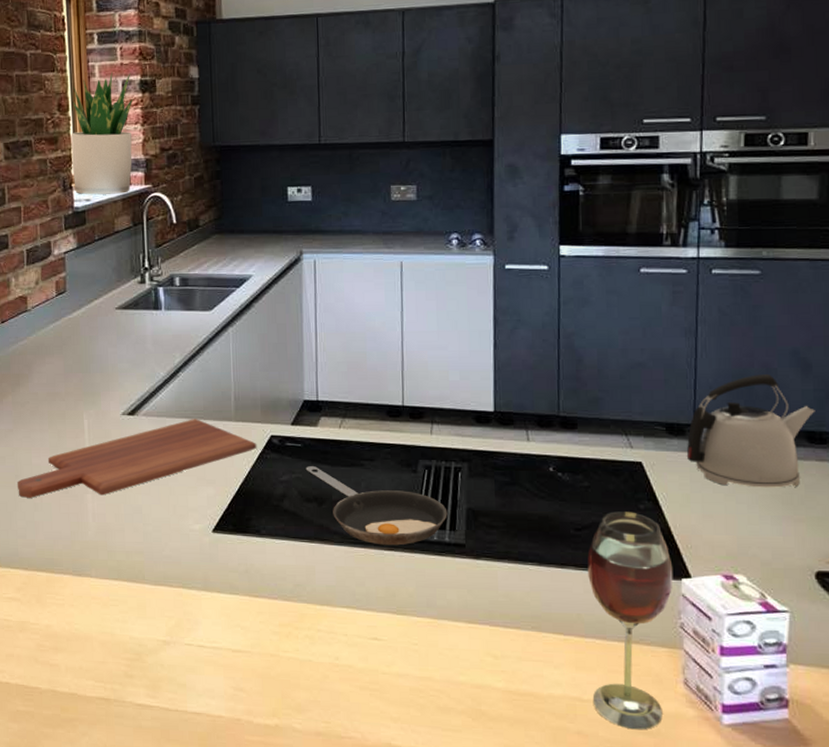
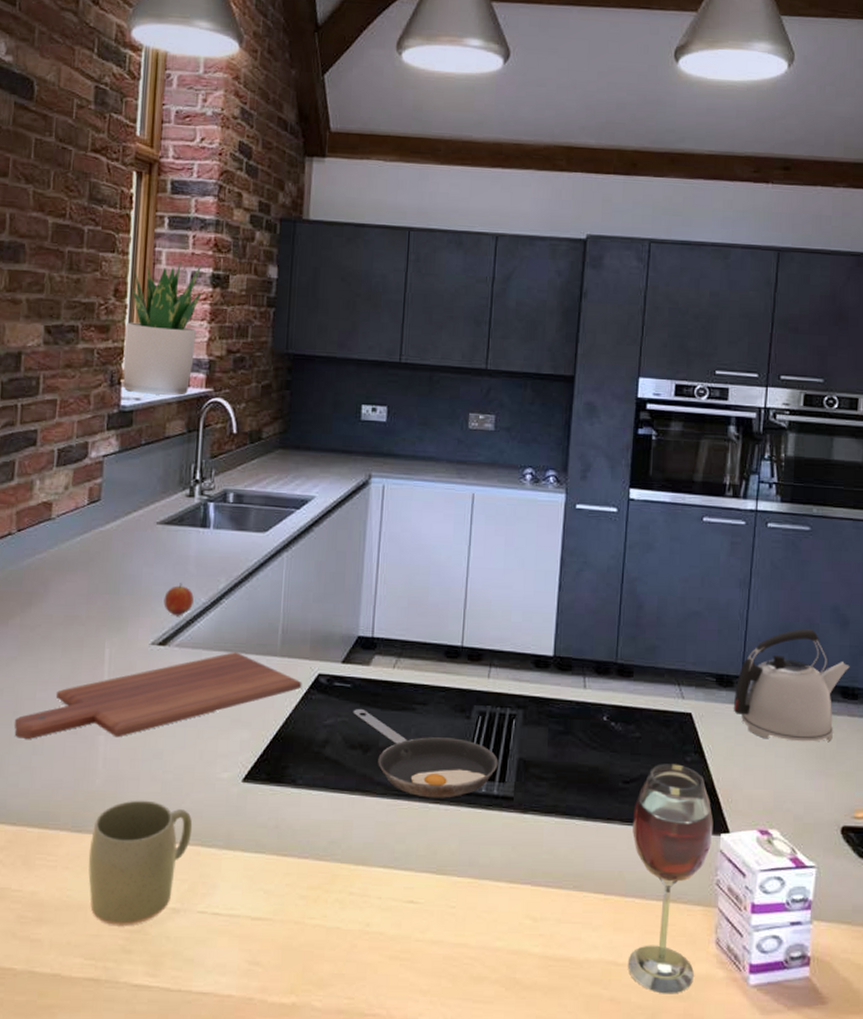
mug: none [89,548,174,654] -> present [88,800,193,925]
fruit: none [128,360,154,389] -> present [163,583,194,616]

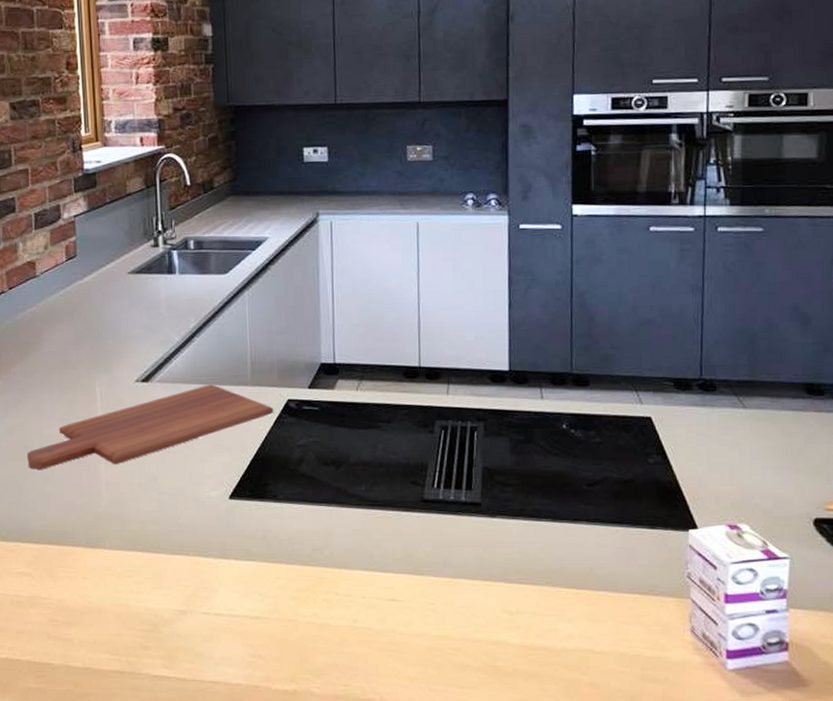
mug: present [88,800,193,925] -> none [102,518,190,626]
planter: present [123,261,203,396] -> none [80,29,145,157]
fruit: present [163,583,194,616] -> none [142,325,168,355]
frying pan: present [353,709,498,798] -> none [323,429,464,507]
wineglass: present [628,764,713,994] -> none [599,466,681,679]
kettle: present [733,629,850,742] -> none [693,329,814,439]

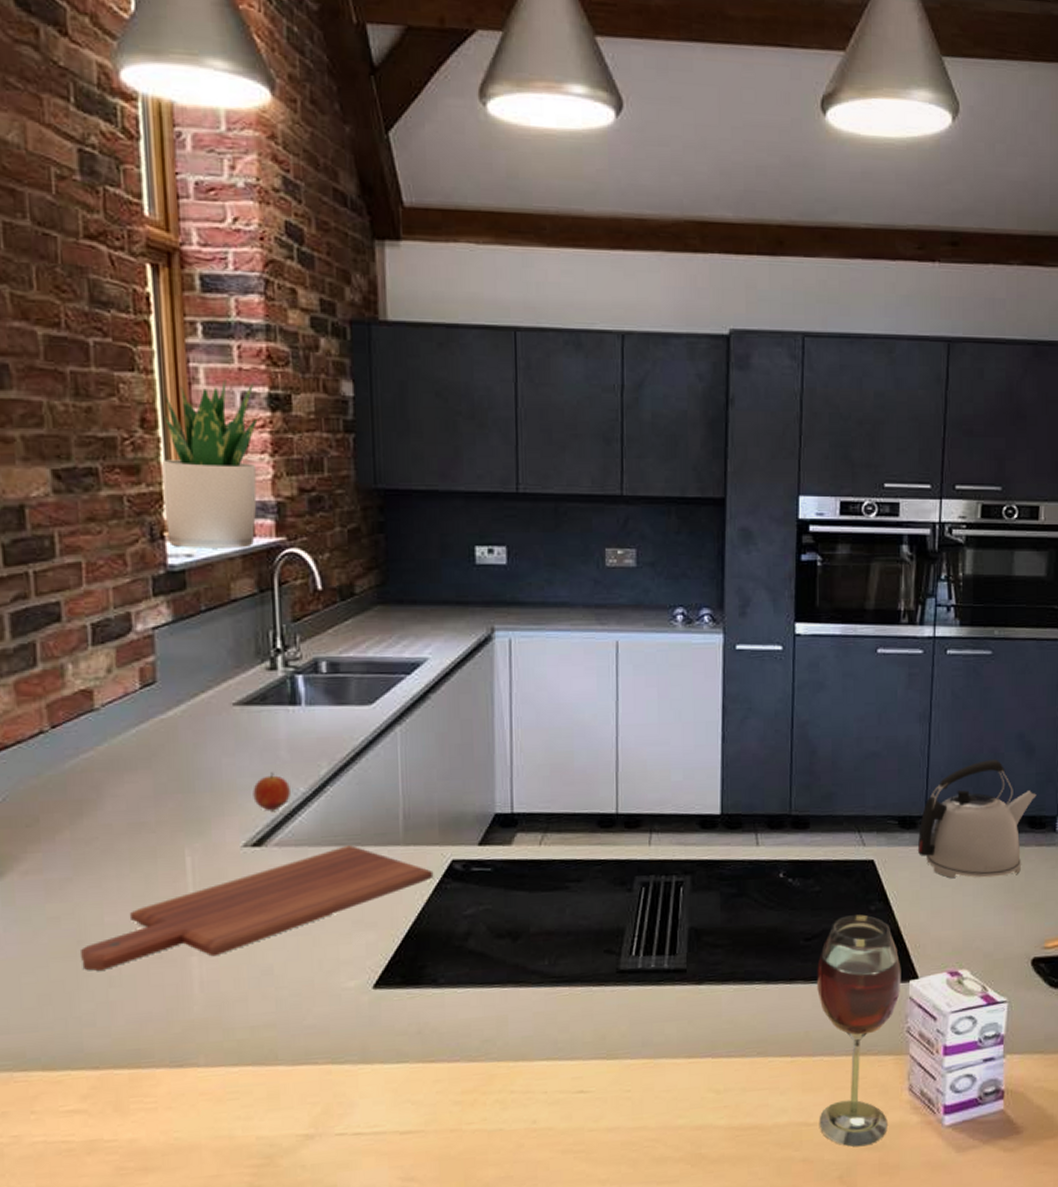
planter: none [80,29,145,157] -> present [162,379,258,550]
fruit: none [142,325,168,355] -> present [253,772,290,811]
wineglass: none [599,466,681,679] -> present [817,914,901,1147]
kettle: none [693,329,814,439] -> present [917,760,1037,879]

